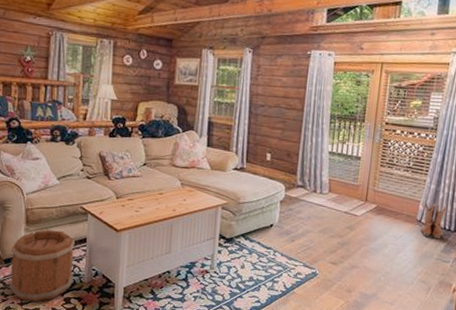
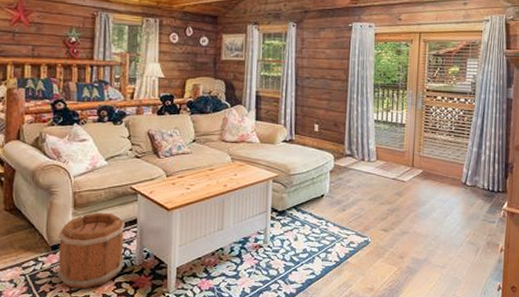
boots: present [420,203,447,240] -> none [466,166,489,201]

